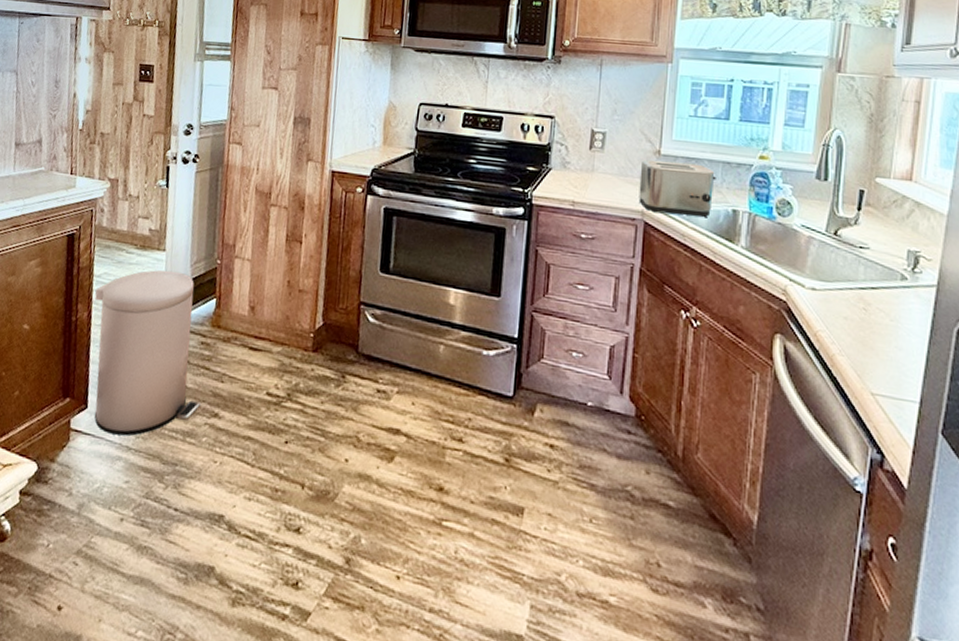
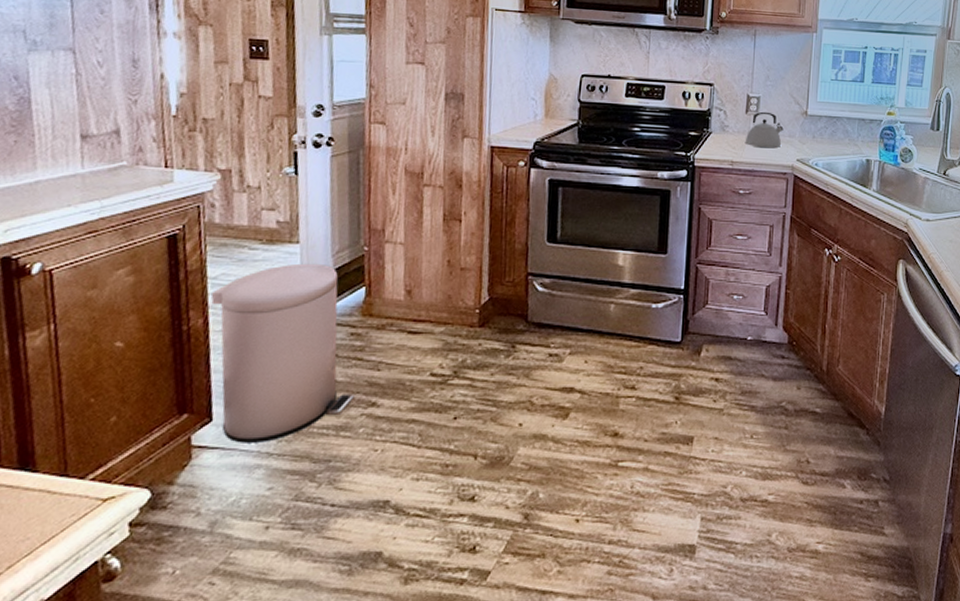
kettle: none [588,148,633,190] -> present [745,111,784,148]
toaster: present [638,159,716,217] -> none [789,120,853,167]

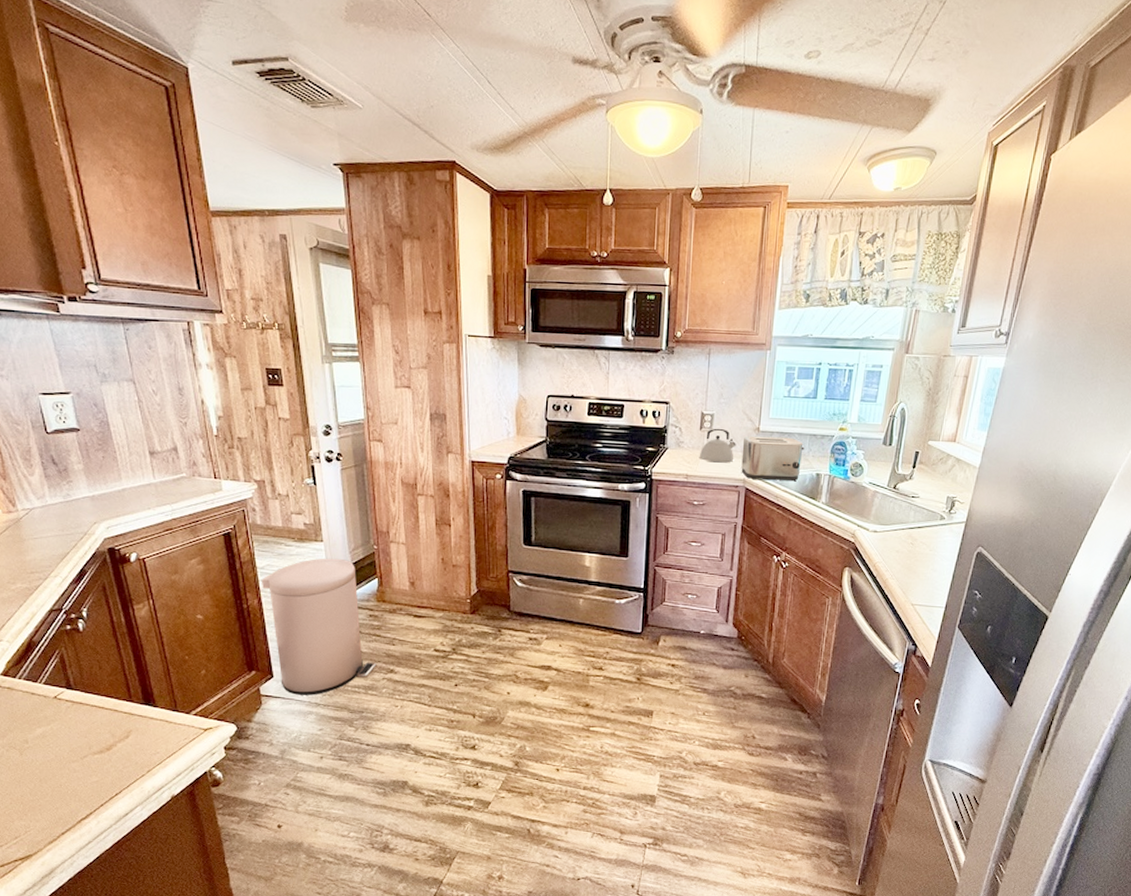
toaster: none [789,120,853,167] -> present [741,436,804,481]

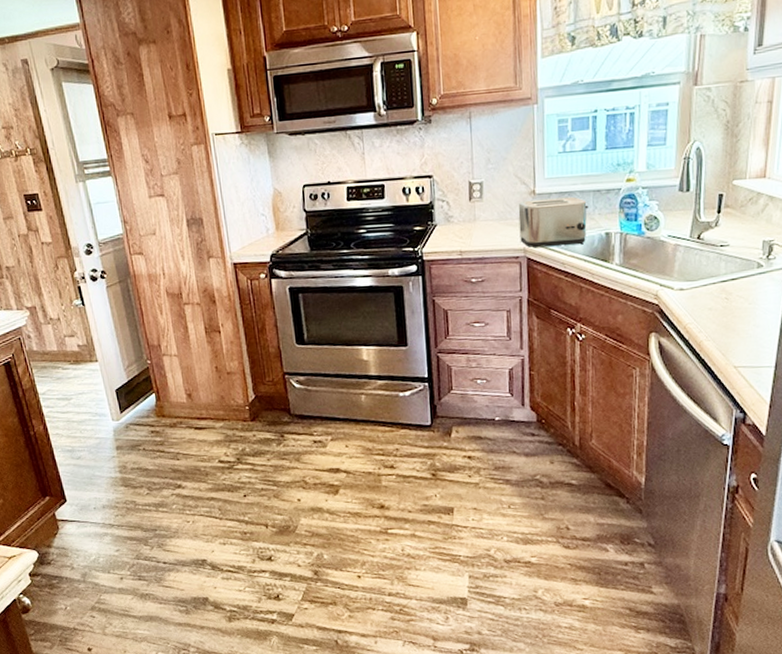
pedal bin: present [262,558,377,695] -> none [45,377,164,517]
kettle: present [699,428,736,463] -> none [471,196,511,235]

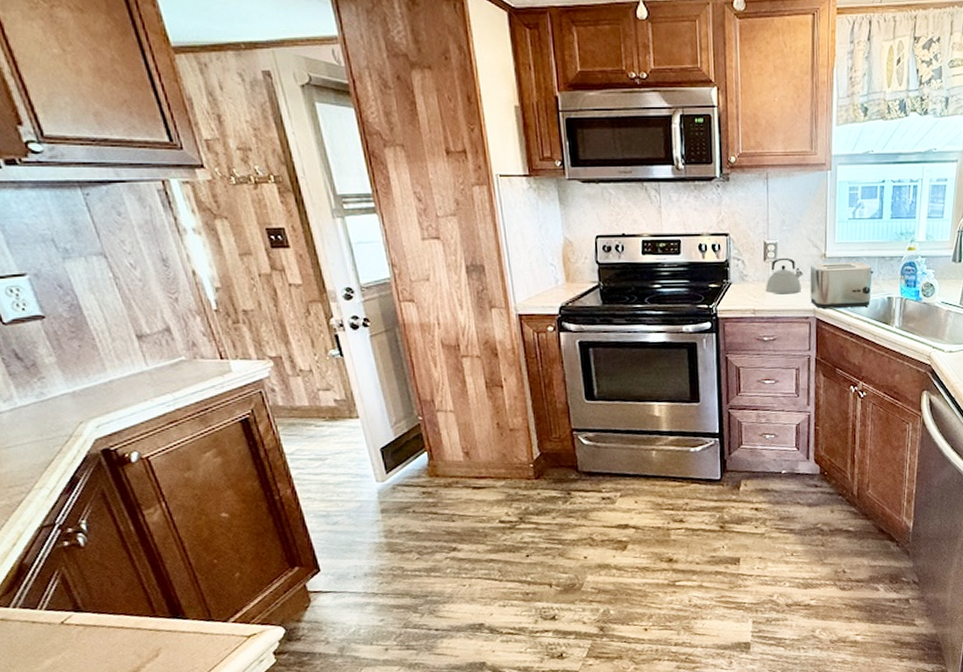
kettle: none [471,196,511,235] -> present [765,257,803,295]

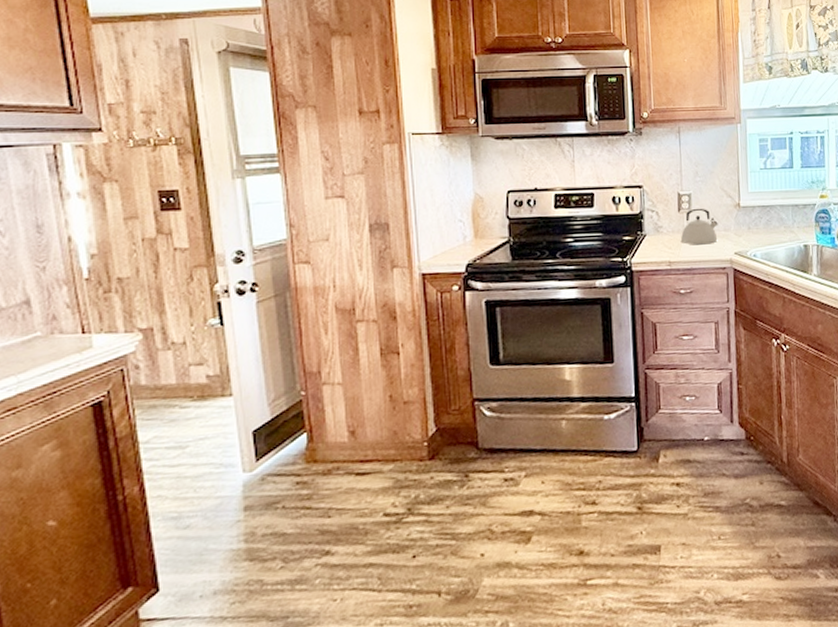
toaster: present [810,261,874,310] -> none [725,210,788,259]

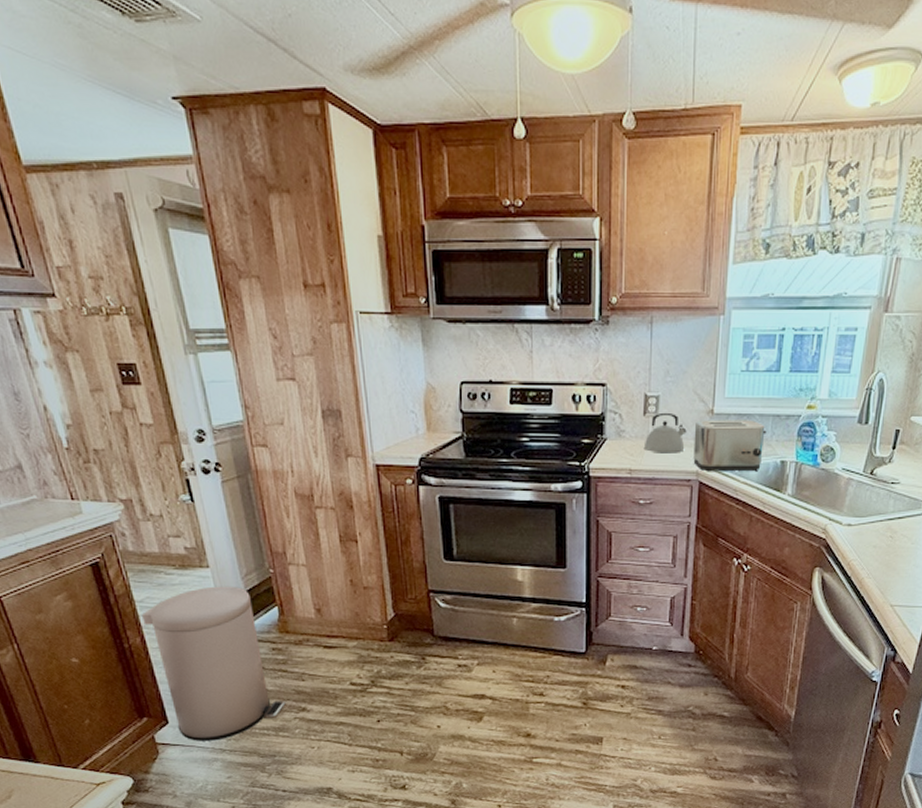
pedal bin: none [146,414,306,611] -> present [142,586,286,741]
toaster: none [725,210,788,259] -> present [693,419,767,472]

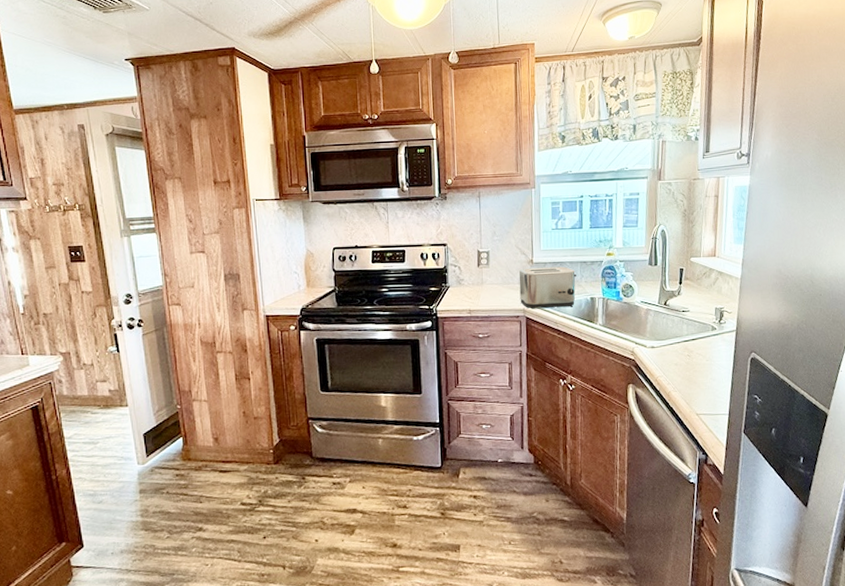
pedal bin: present [142,586,286,741] -> none [70,421,185,563]
kettle: present [643,412,687,453] -> none [479,263,513,296]

